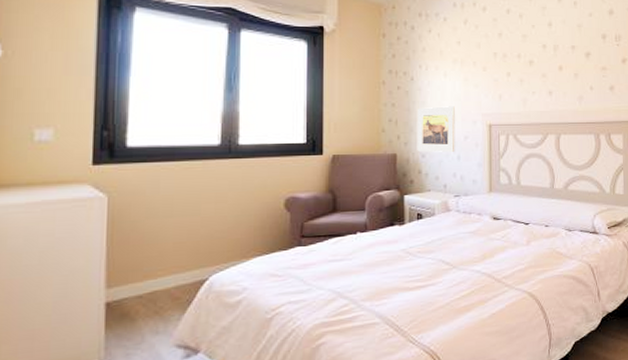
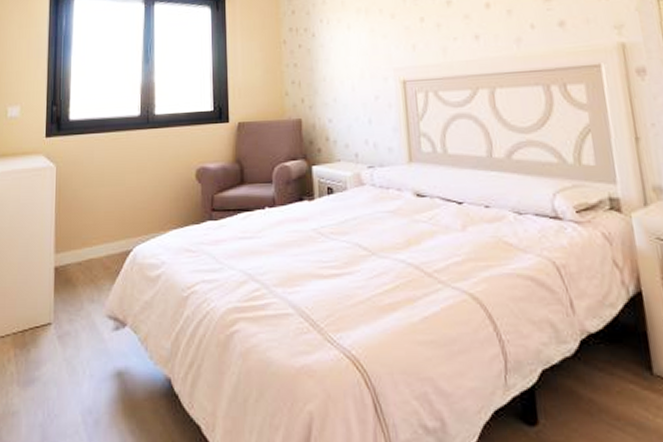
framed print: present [417,106,455,152] -> none [320,62,366,116]

